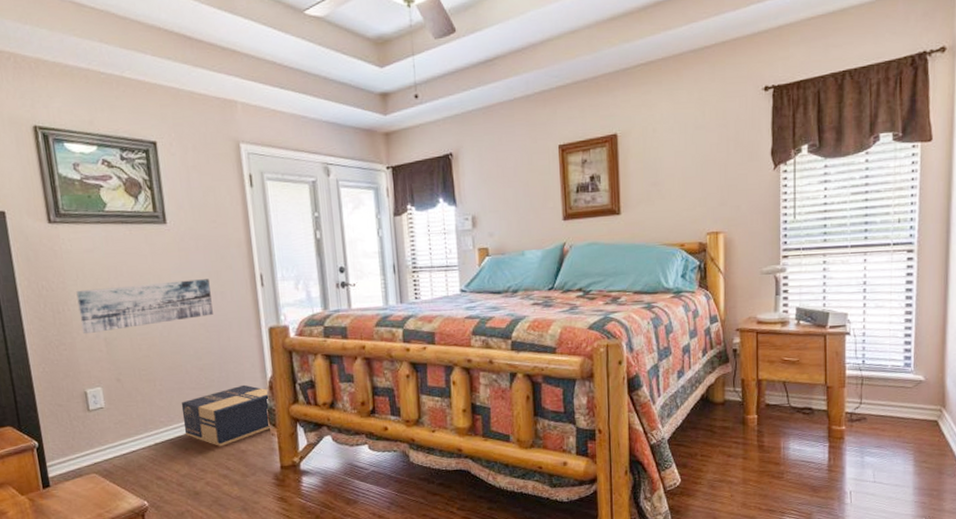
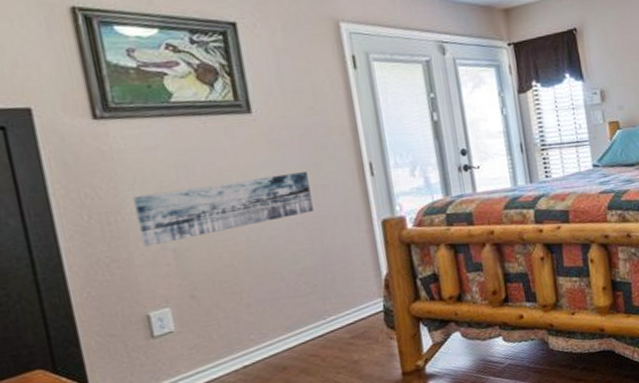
cardboard box: present [181,384,270,446] -> none [275,286,388,360]

